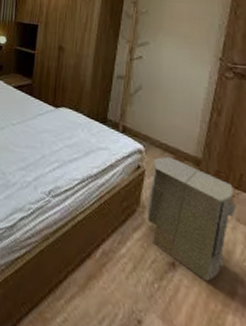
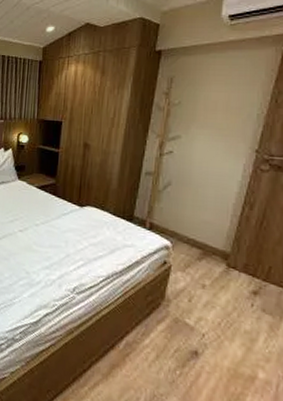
air purifier: present [147,156,236,282] -> none [171,251,262,368]

